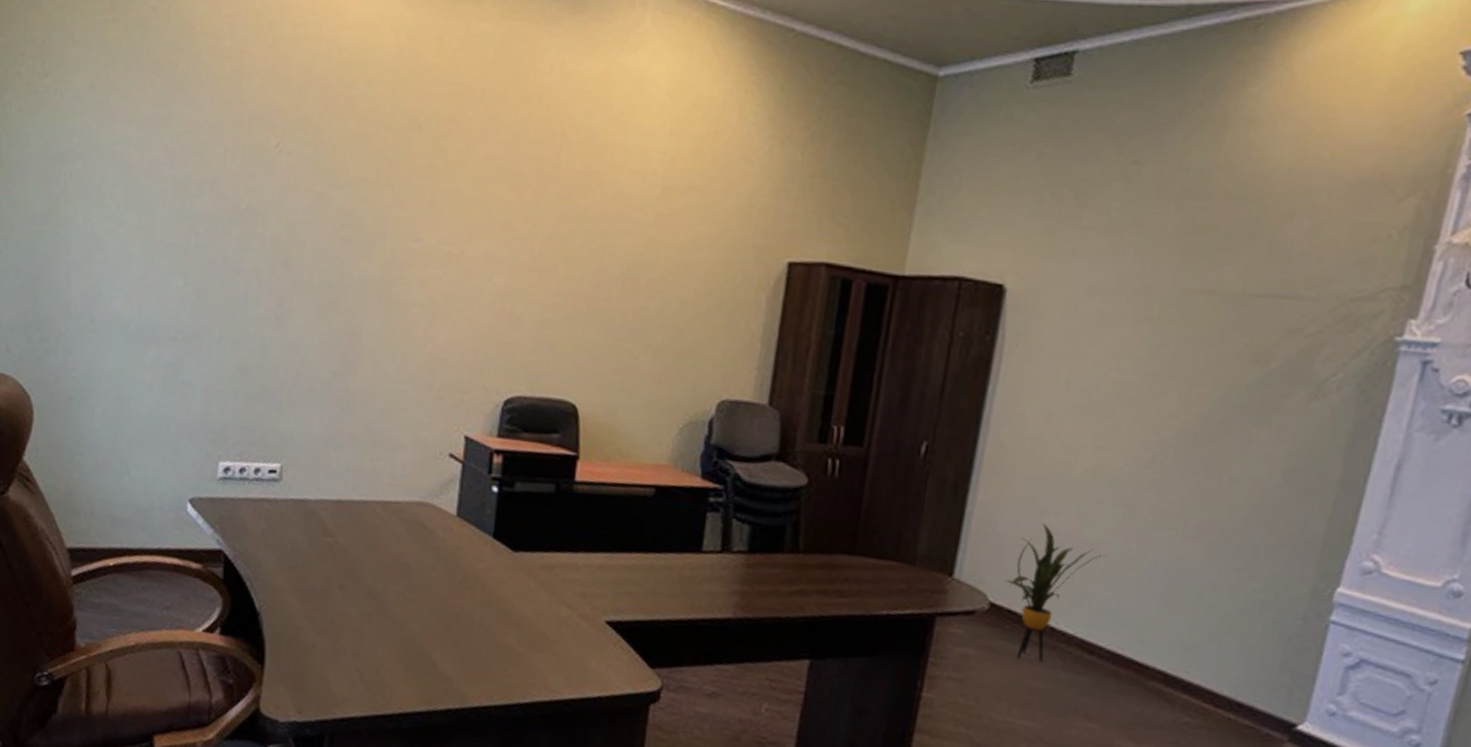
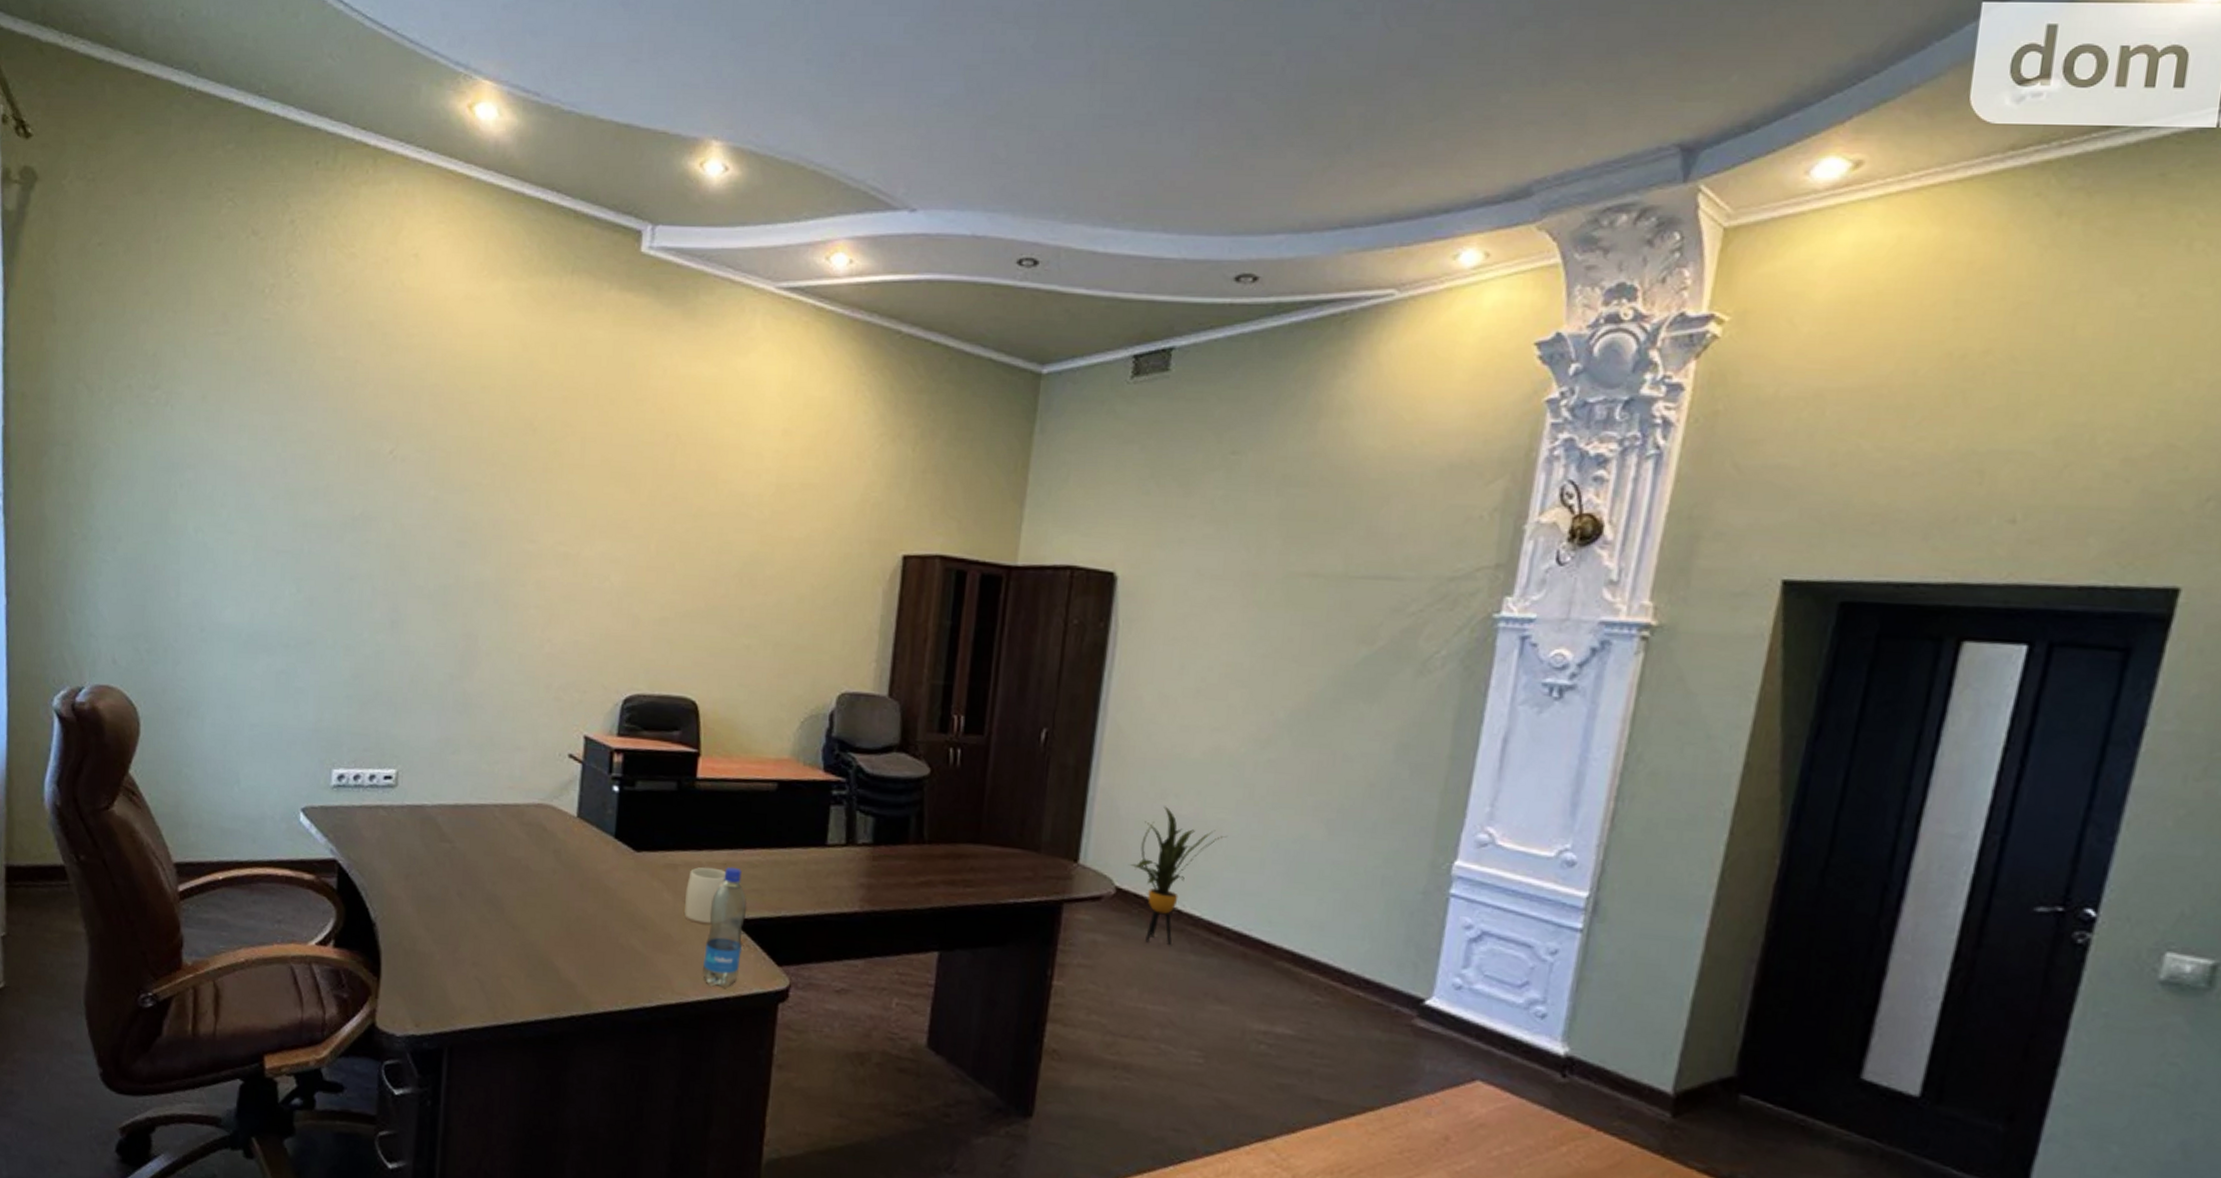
mug: none [560,569,602,626] -> present [684,867,726,926]
bottle: none [576,569,622,689] -> present [703,866,747,990]

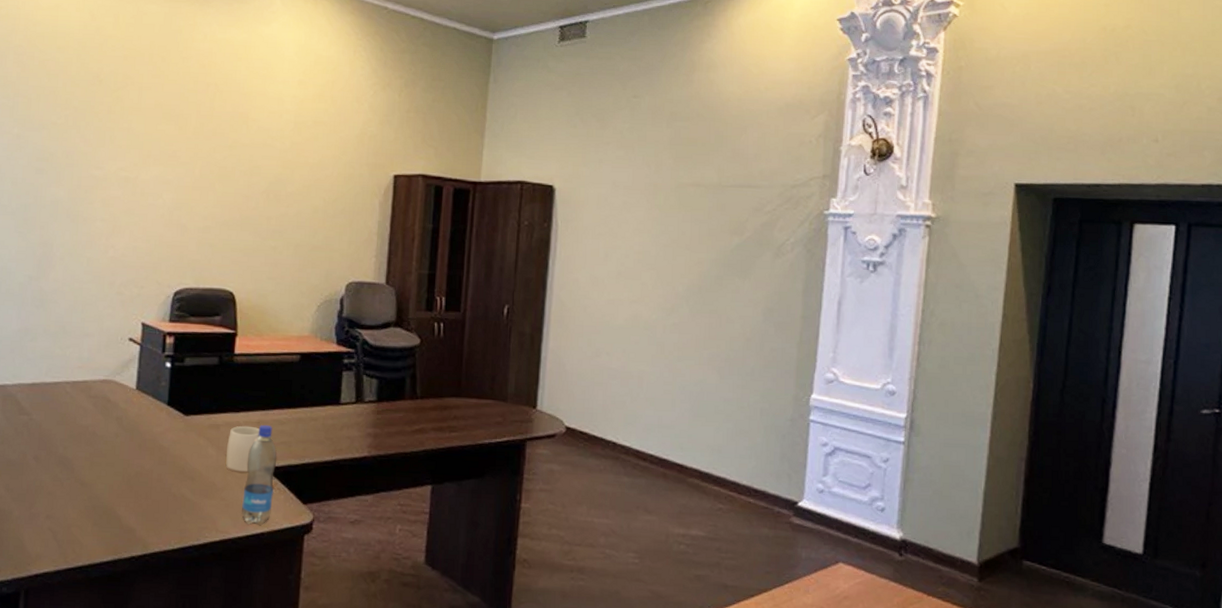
house plant: present [1129,806,1227,945] -> none [575,361,646,470]

